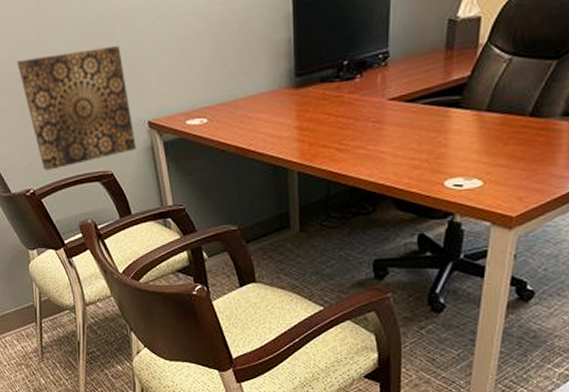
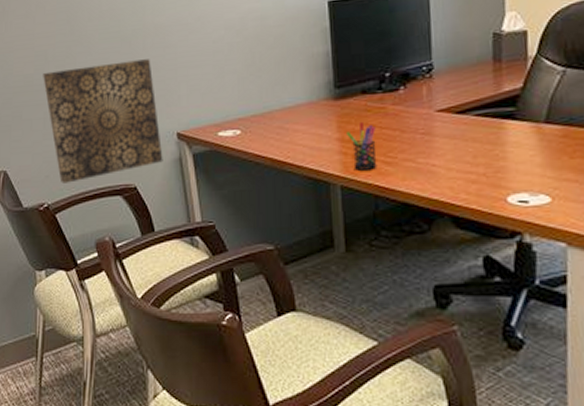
pen holder: none [305,109,331,157] -> present [347,121,377,171]

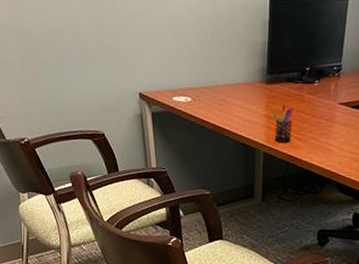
wall art: present [43,59,163,183] -> none [20,19,127,124]

